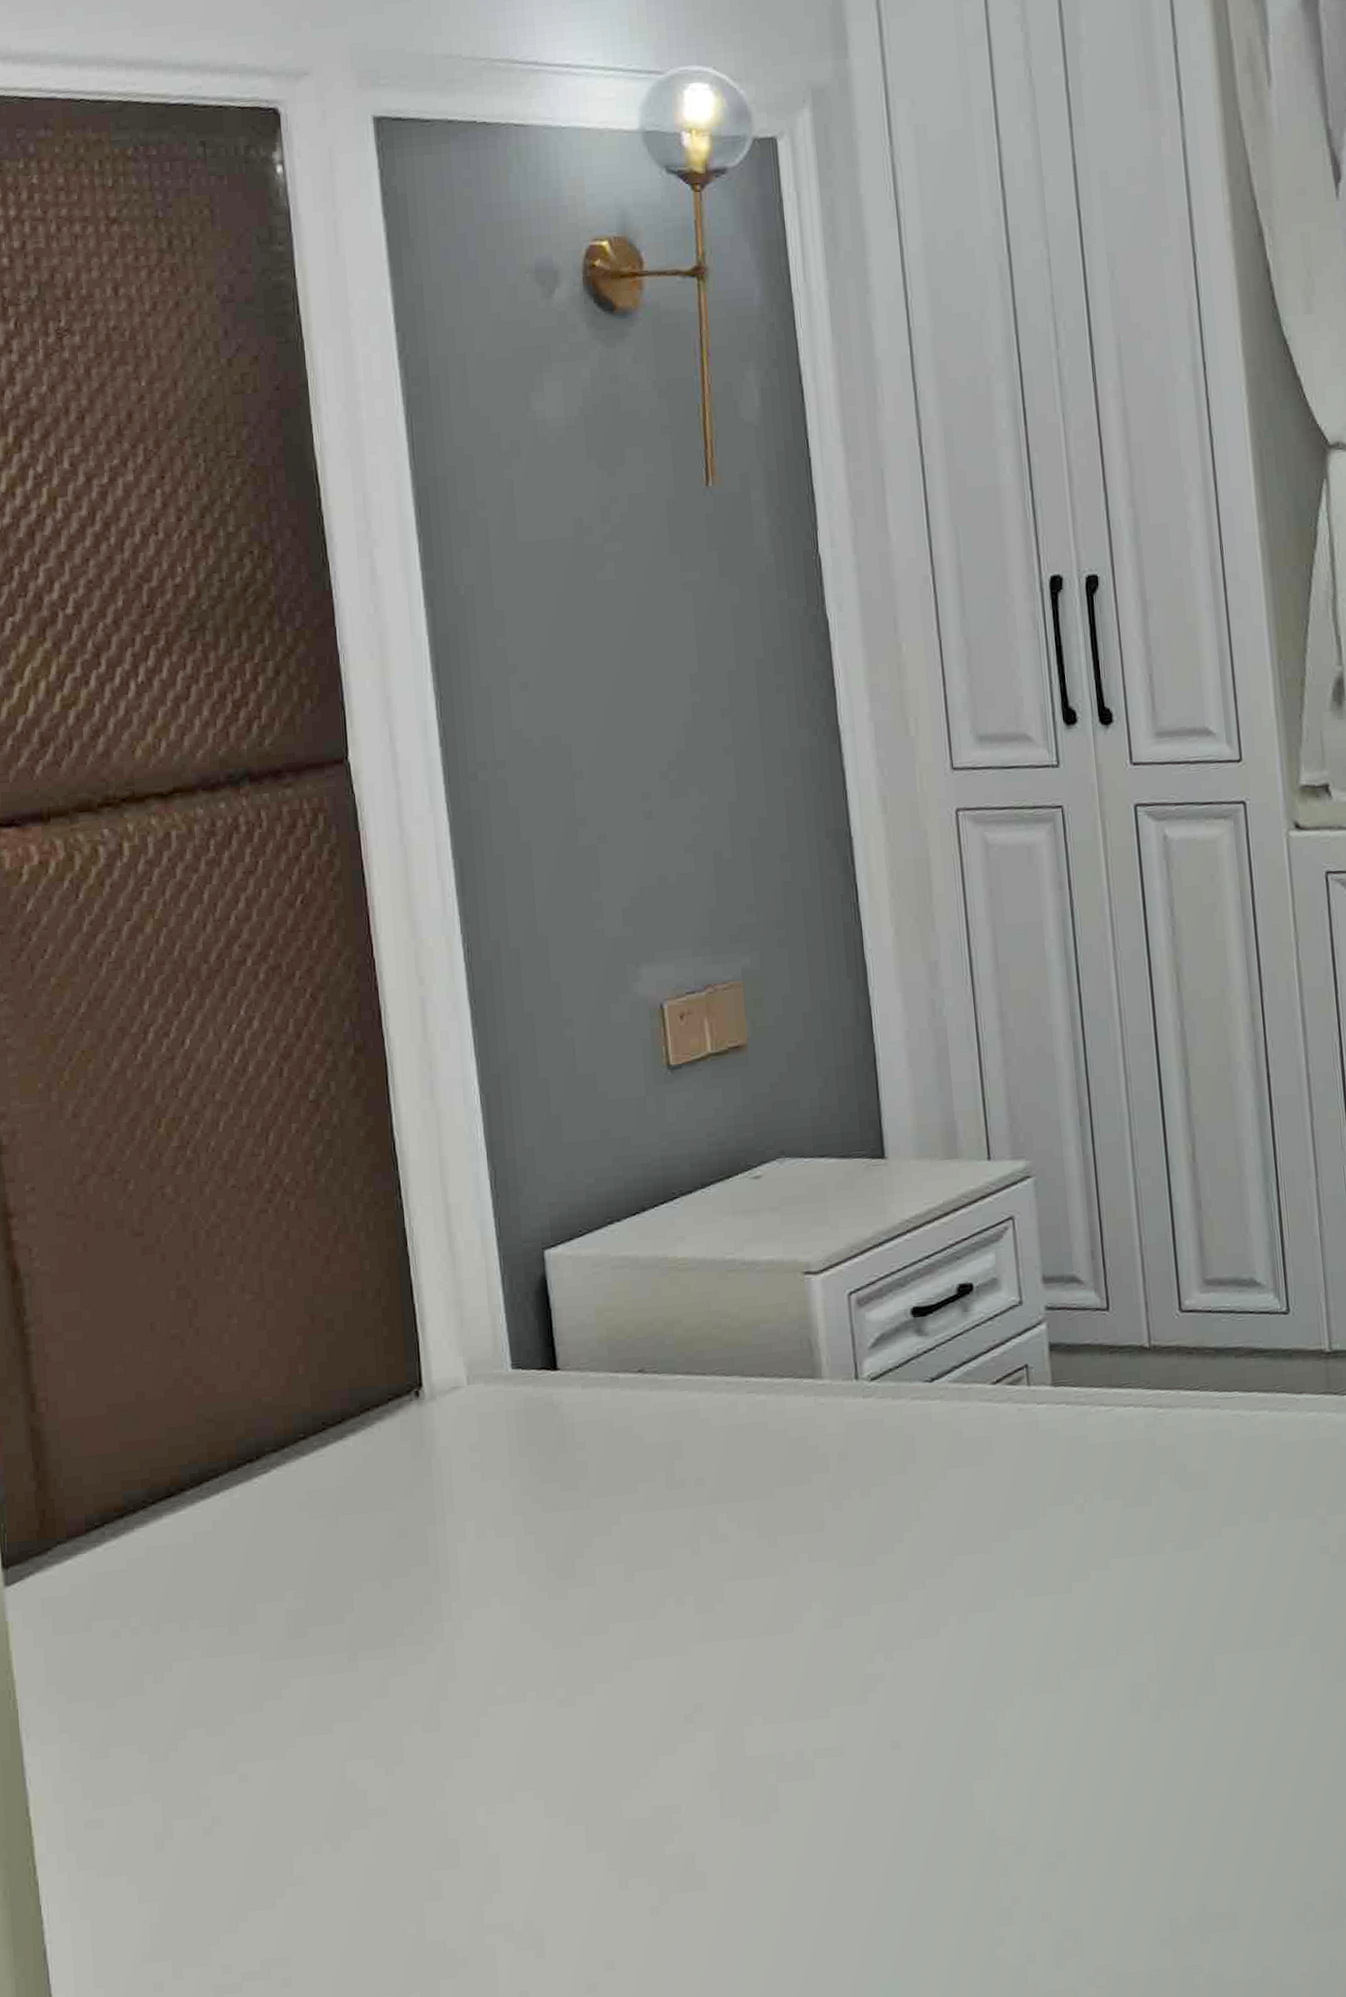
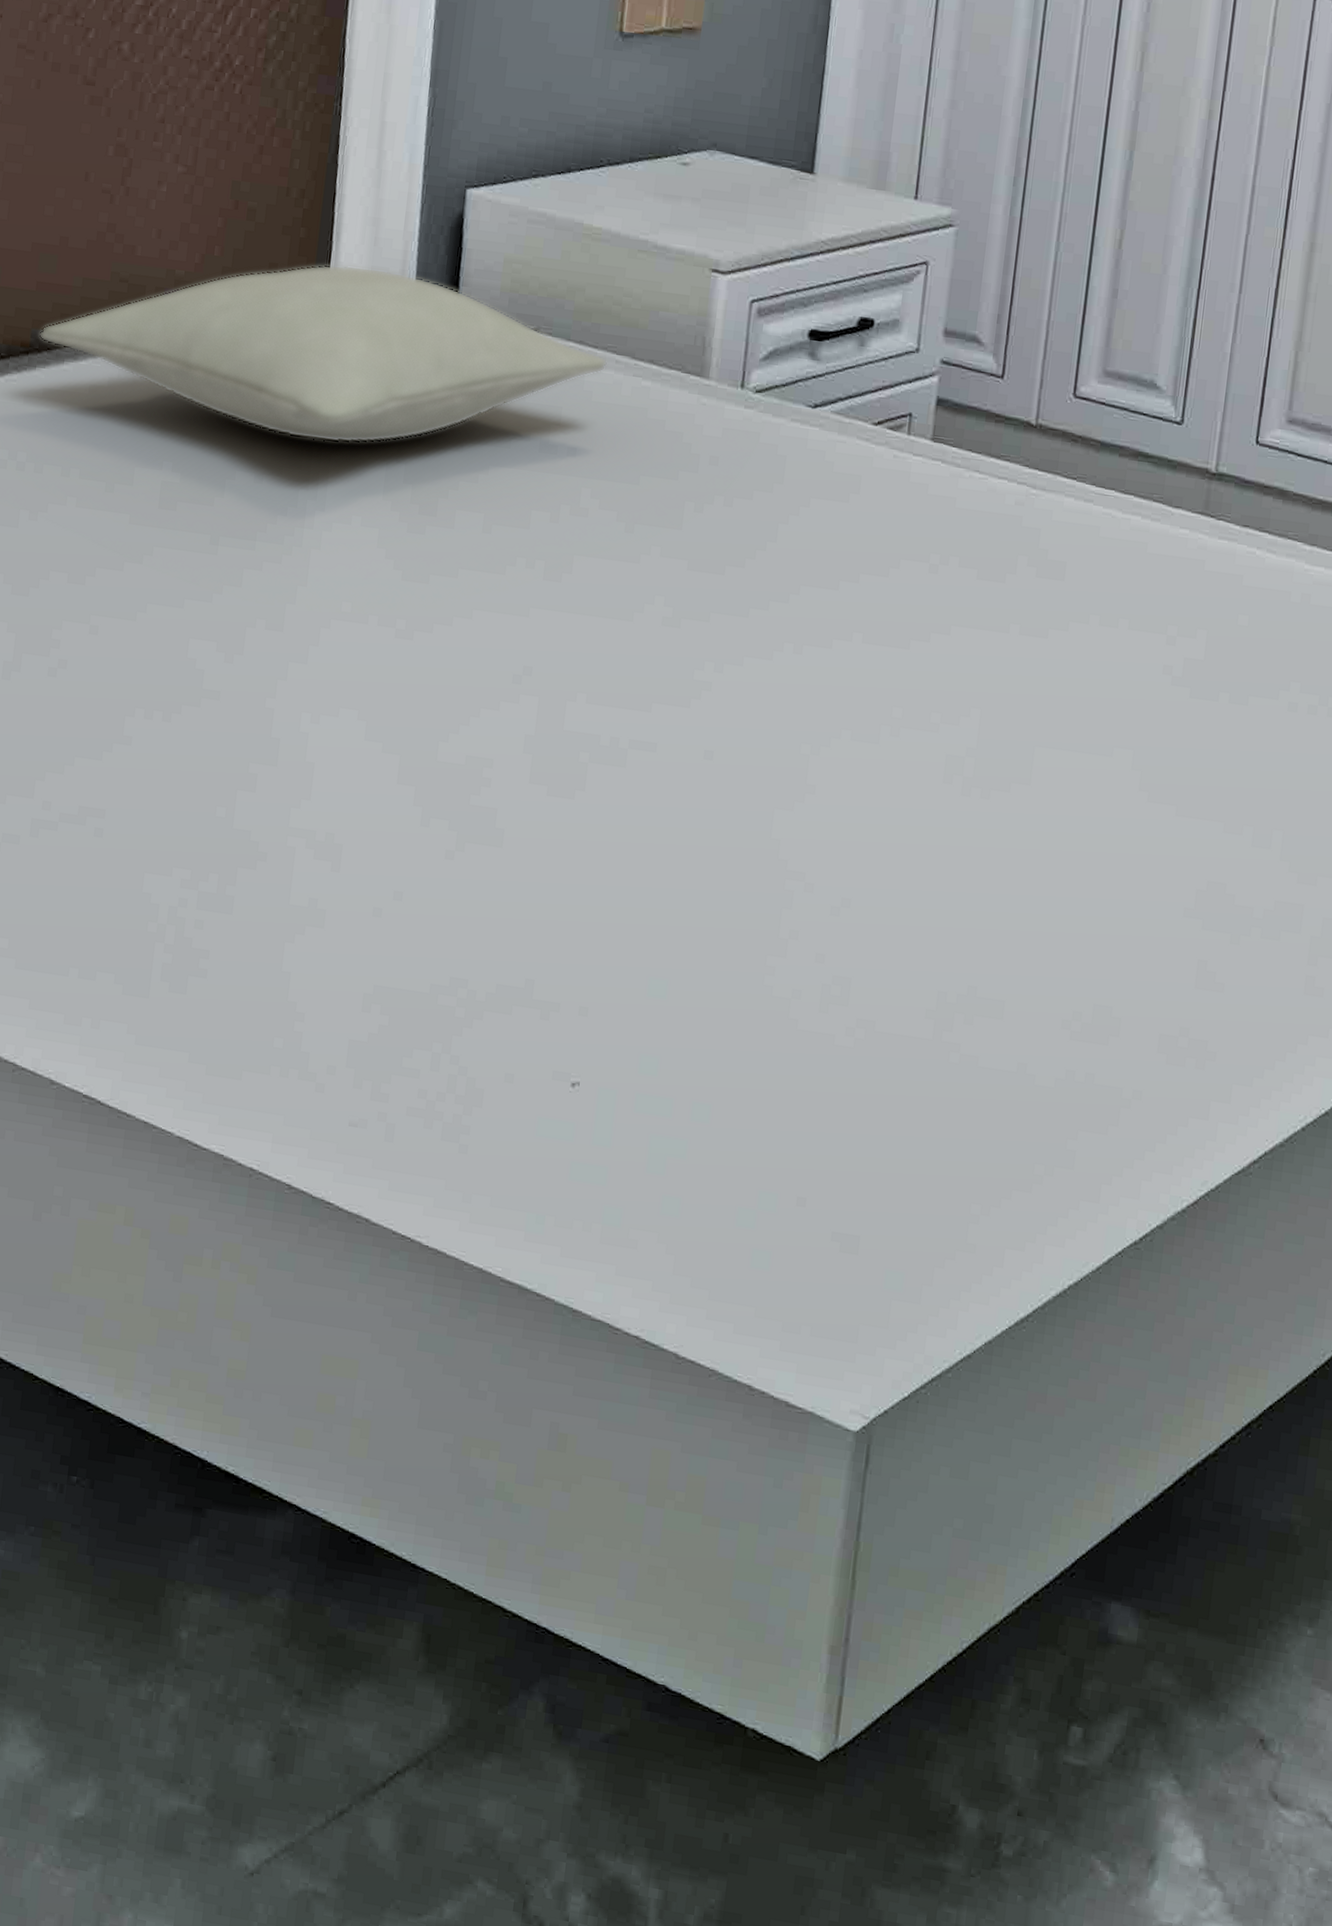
pillow: none [131,1347,718,1536] -> present [38,264,607,444]

